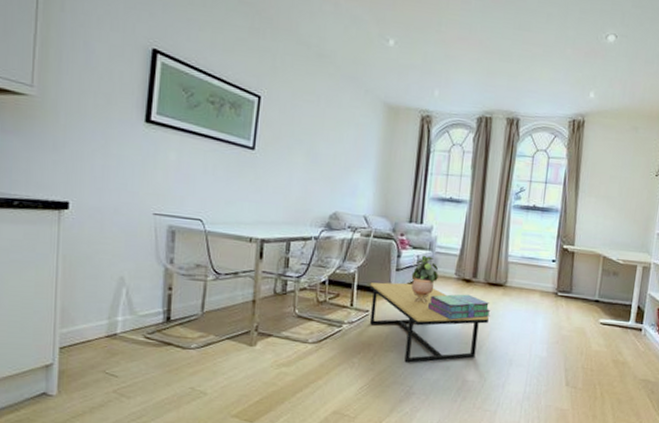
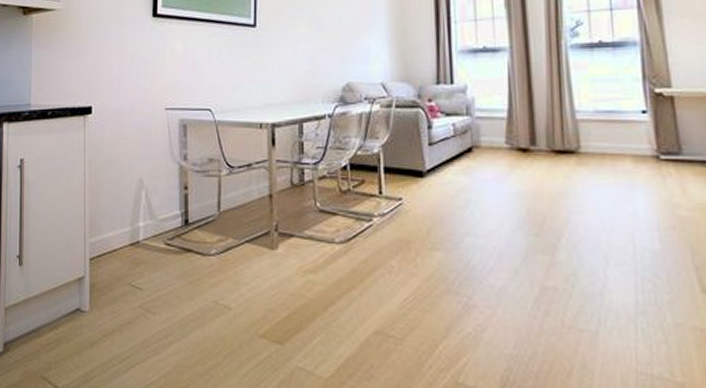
coffee table: present [369,282,489,363] -> none [399,159,563,265]
potted plant: present [411,255,438,304] -> none [449,122,484,185]
stack of books: present [427,294,491,320] -> none [475,168,564,204]

